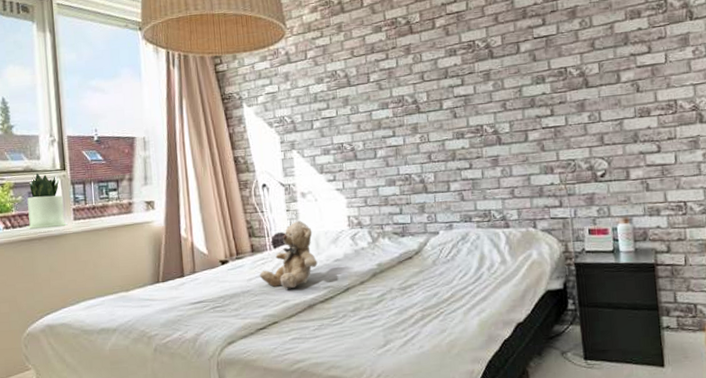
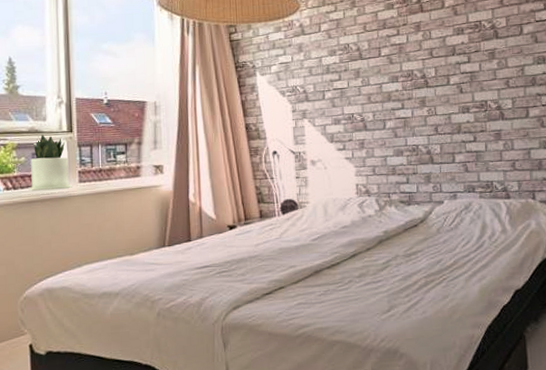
teddy bear: present [259,221,318,291] -> none [266,188,325,256]

